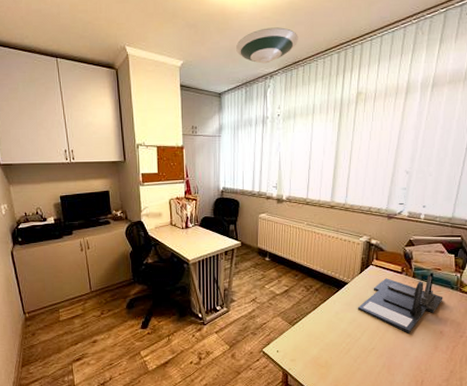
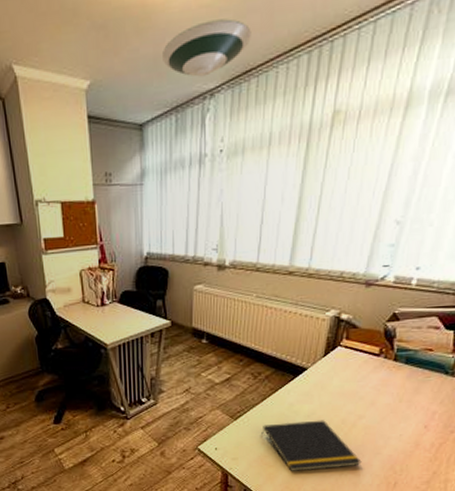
notepad: none [314,326,395,371] -> present [261,420,362,471]
desk organizer: present [358,272,443,334] -> none [319,353,433,429]

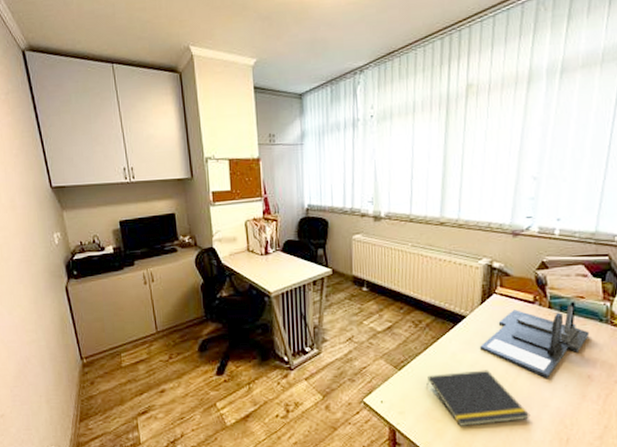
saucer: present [162,18,251,77] -> none [318,13,392,57]
desk organizer: none [319,353,433,429] -> present [480,301,590,379]

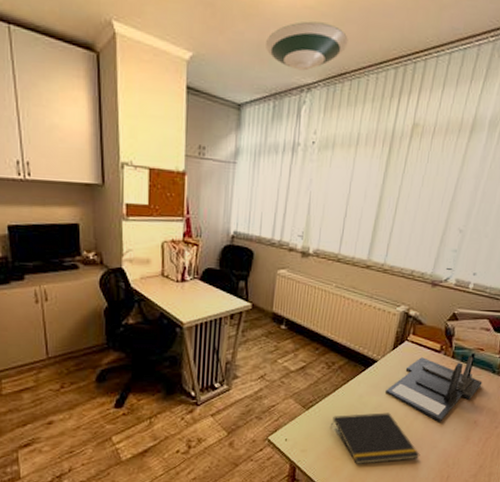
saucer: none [318,13,392,57] -> present [266,21,348,71]

